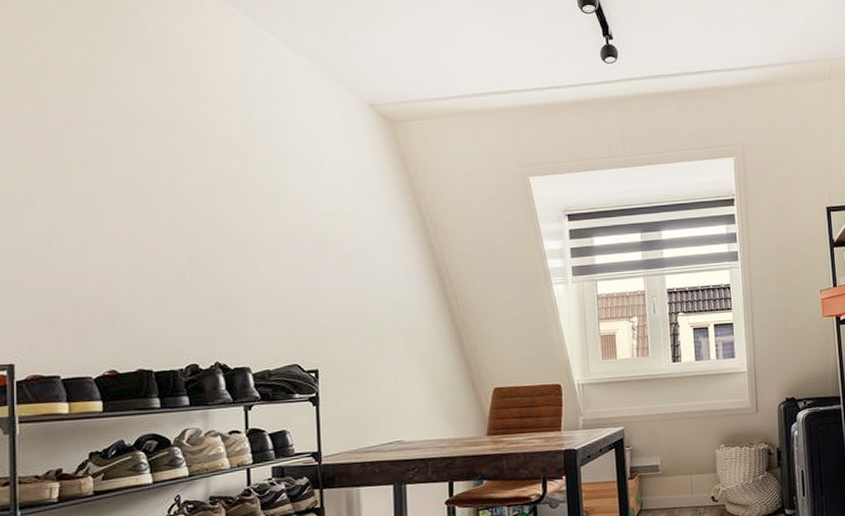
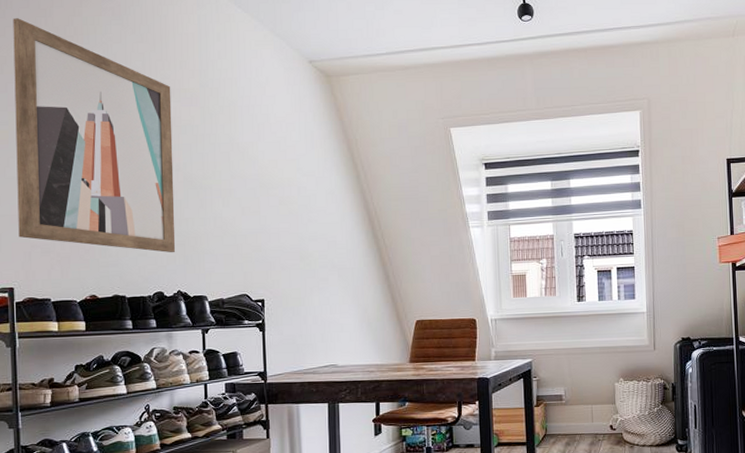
wall art: none [19,56,213,320] -> present [13,18,176,253]

